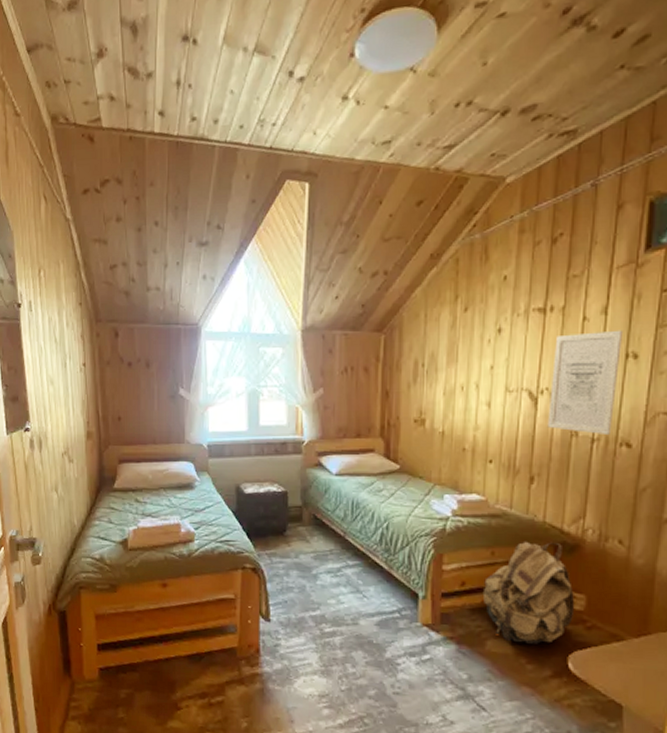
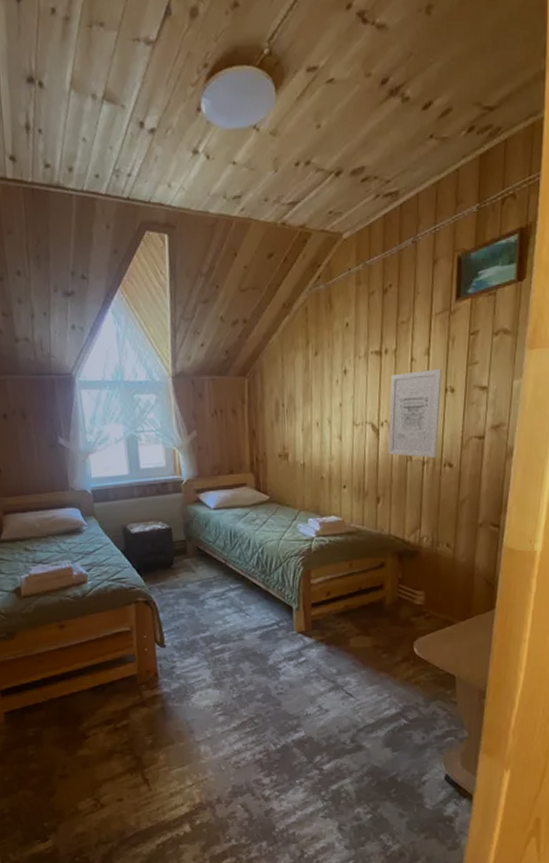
backpack: present [482,542,575,644] -> none [344,550,417,637]

